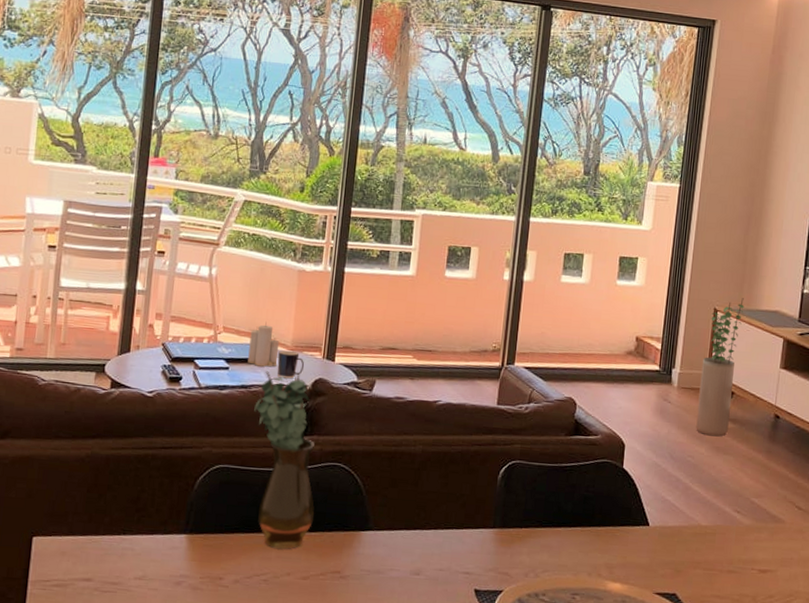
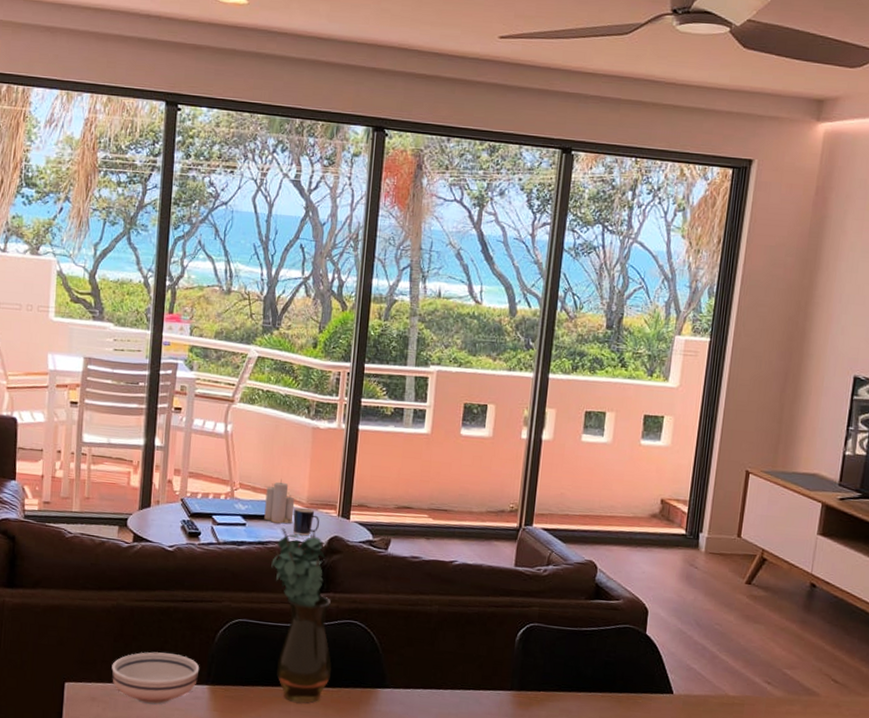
bowl: none [83,501,178,556] -> present [111,651,200,704]
vase: present [696,298,744,437] -> none [724,459,779,605]

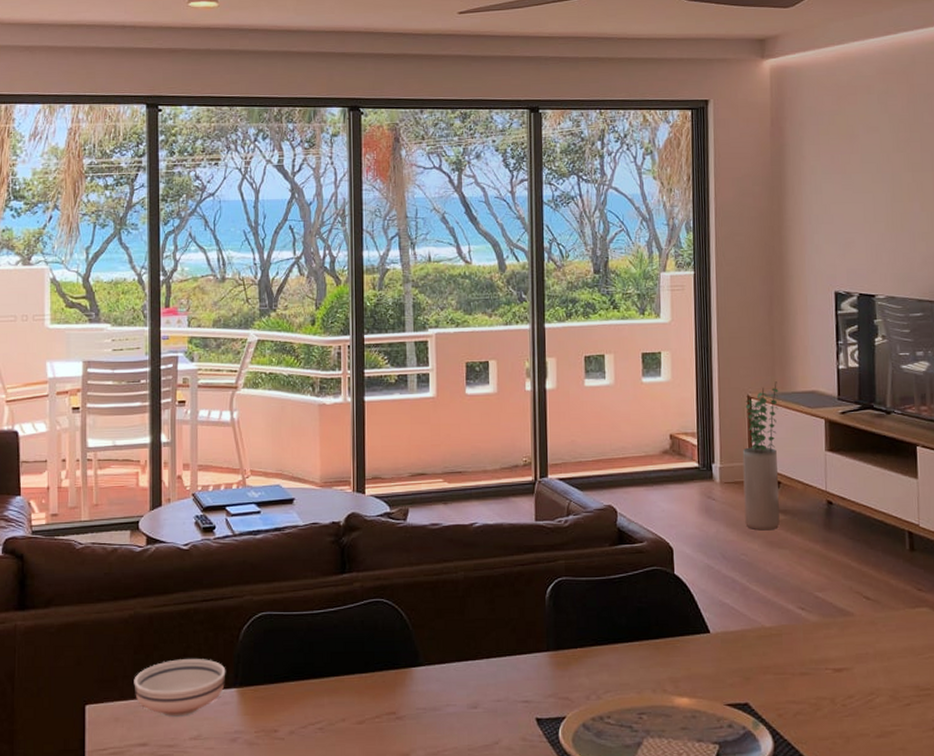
candle: present [264,479,295,524] -> none [278,461,308,507]
vase: present [271,527,332,704] -> none [290,510,363,695]
mug: present [293,507,320,536] -> none [308,487,336,517]
vase: none [724,459,779,605] -> present [742,381,780,531]

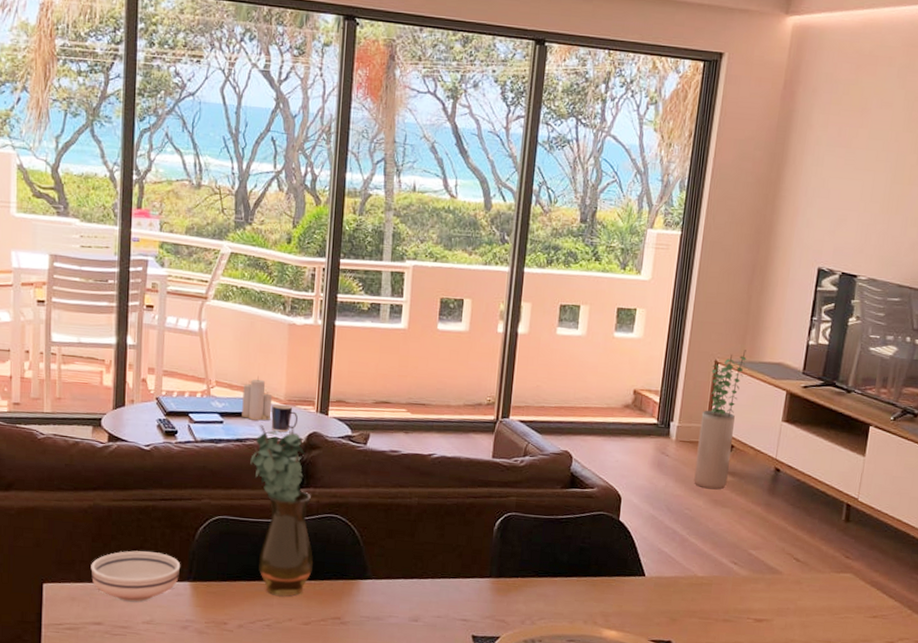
candle: none [278,461,308,507] -> present [242,376,273,421]
vase: none [290,510,363,695] -> present [250,424,314,597]
mug: none [308,487,336,517] -> present [271,404,299,433]

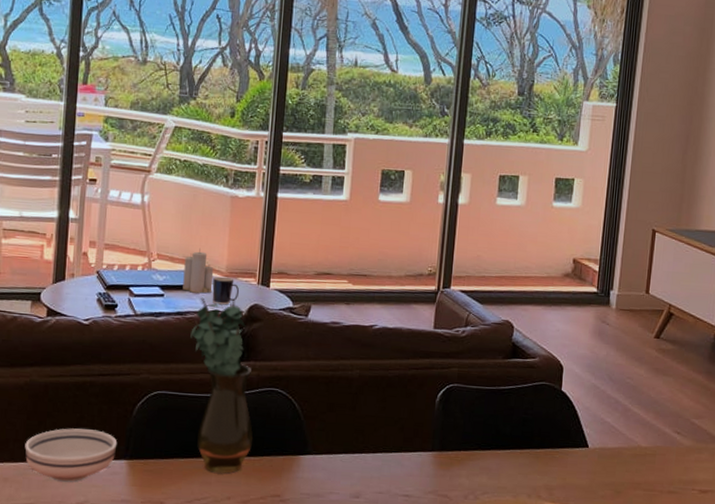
vase: present [694,350,747,490] -> none [635,218,683,358]

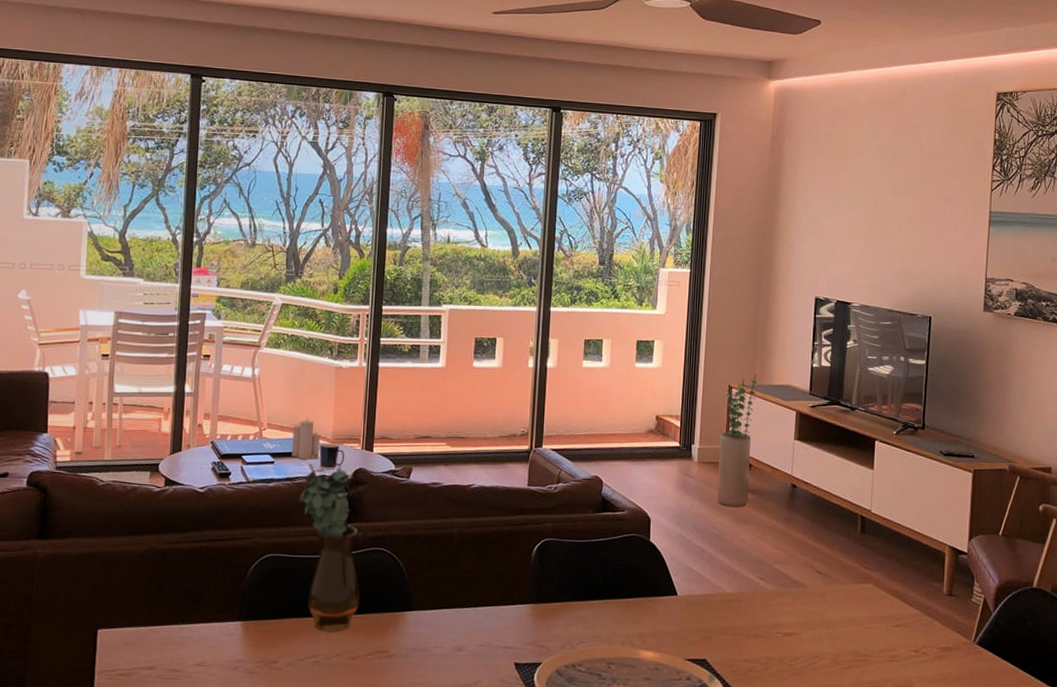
bowl: present [24,428,118,482] -> none [144,592,232,644]
vase: none [635,218,683,358] -> present [717,374,757,508]

